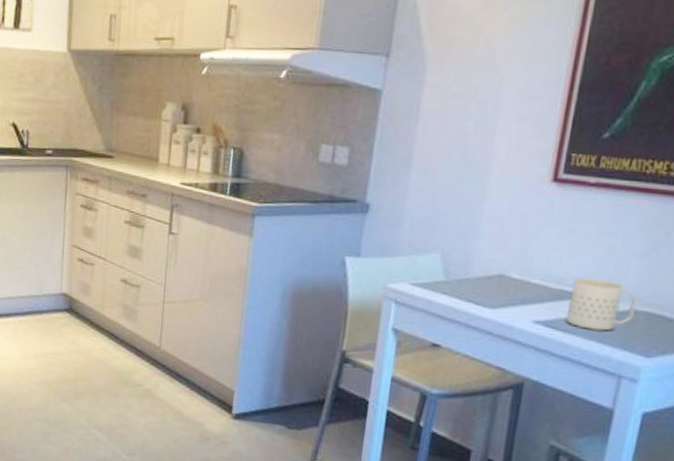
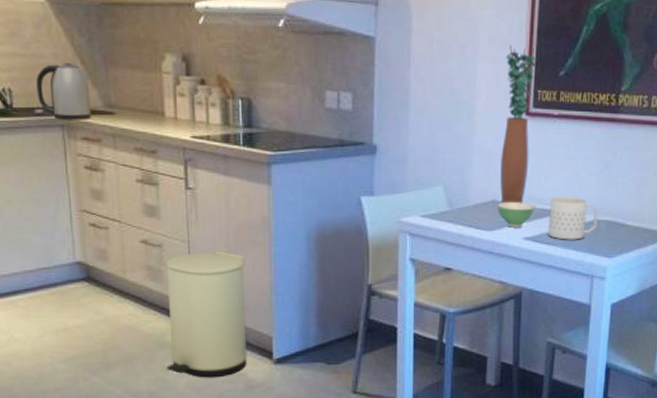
kettle: none [49,109,96,163] -> present [36,63,92,120]
pedal bin: none [128,296,218,423] -> present [166,250,247,378]
bowl: none [503,277,553,309] -> present [496,201,535,228]
vase: none [509,100,575,282] -> present [500,44,537,204]

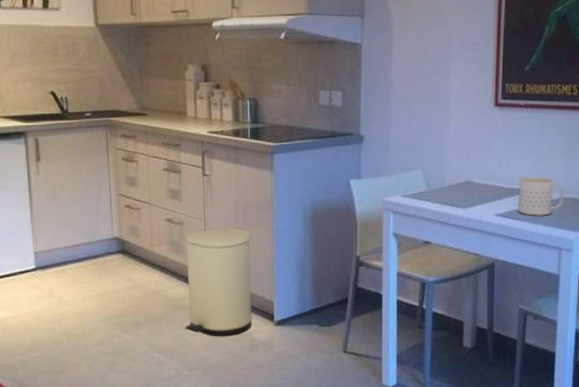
kettle: present [36,63,92,120] -> none [87,75,129,121]
bowl: present [496,201,535,228] -> none [470,182,506,205]
vase: present [500,44,537,204] -> none [473,45,504,184]

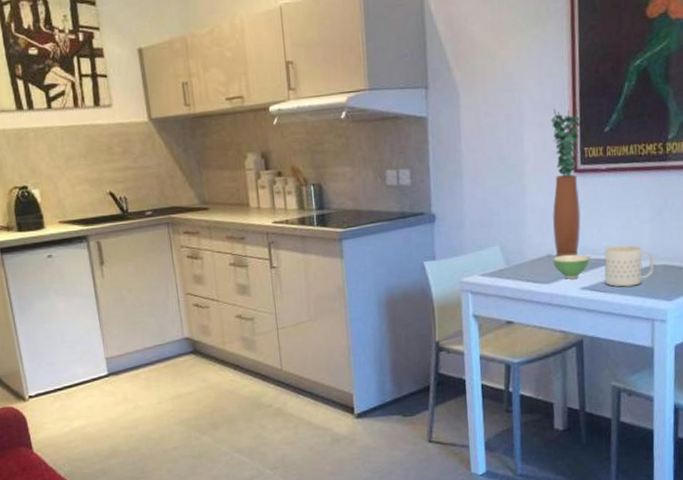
pedal bin: present [185,227,252,337] -> none [258,319,332,433]
bowl: none [470,182,506,205] -> present [552,254,591,279]
vase: none [473,45,504,184] -> present [550,108,581,258]

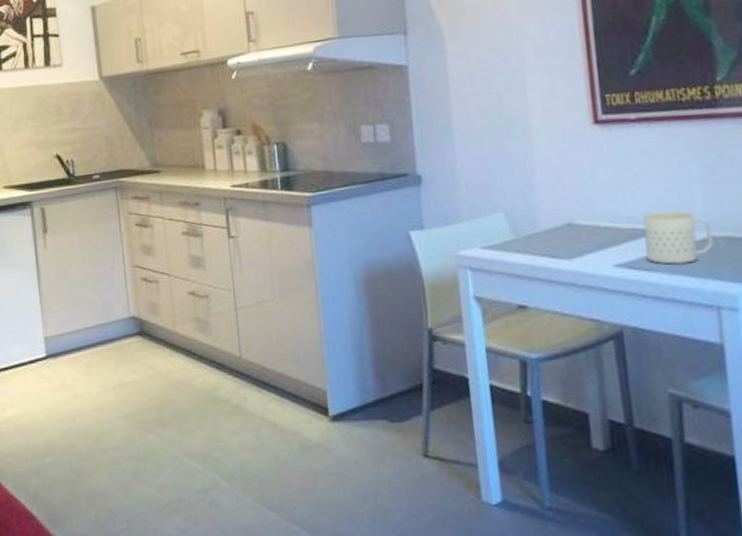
vase: present [550,108,581,258] -> none [559,49,609,227]
bowl: present [552,254,591,279] -> none [572,222,625,254]

